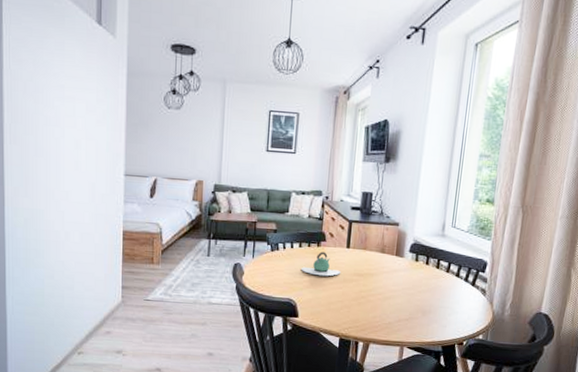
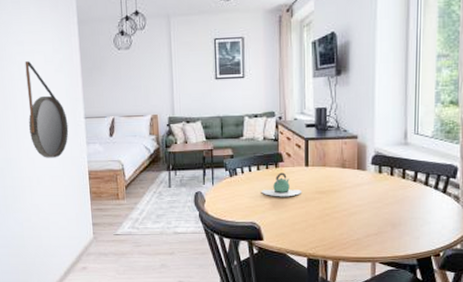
home mirror: none [61,107,106,214] -> present [25,61,69,158]

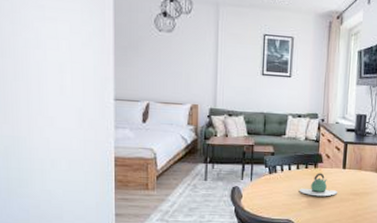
home mirror: present [25,61,69,158] -> none [44,29,94,140]

